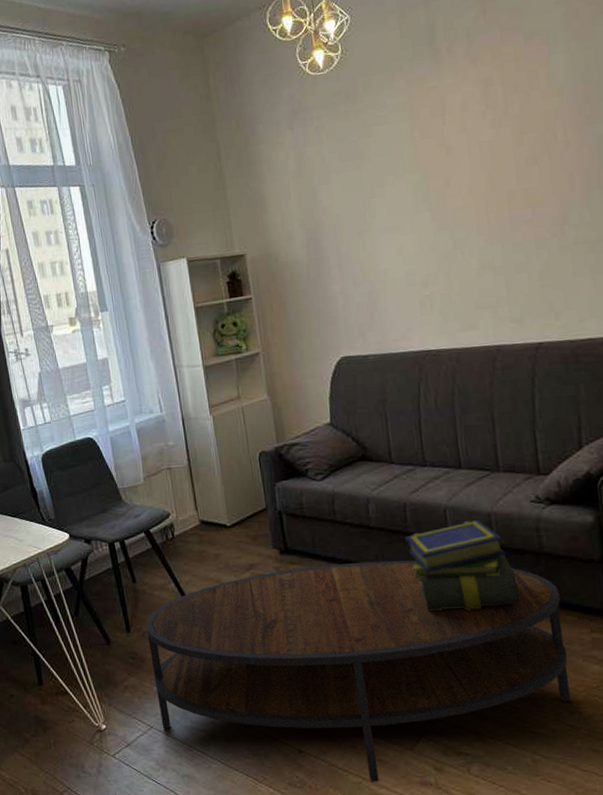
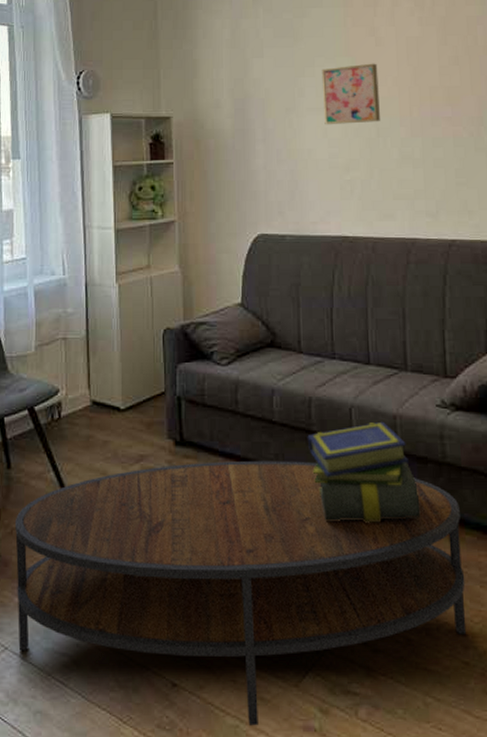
wall art: none [391,174,456,244] -> present [321,63,380,125]

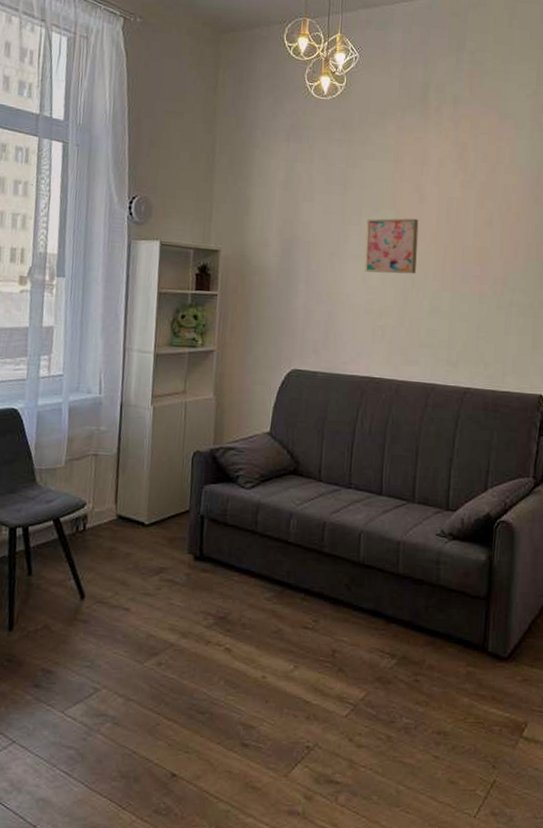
coffee table: present [15,460,467,726] -> none [26,576,446,811]
stack of books: present [307,421,421,523] -> none [318,546,412,636]

